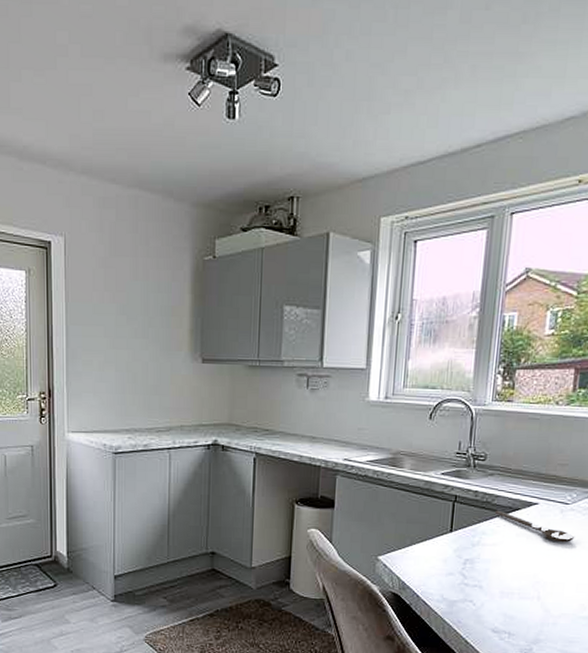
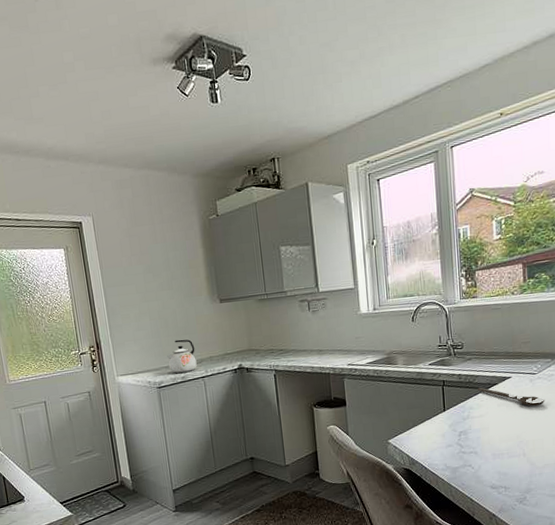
kettle: none [130,399,164,439] -> present [167,339,197,373]

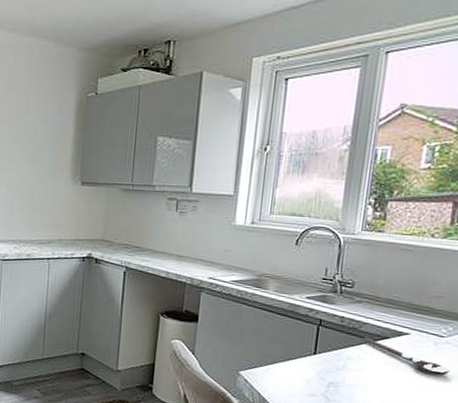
kettle: present [167,339,197,373] -> none [16,215,46,250]

